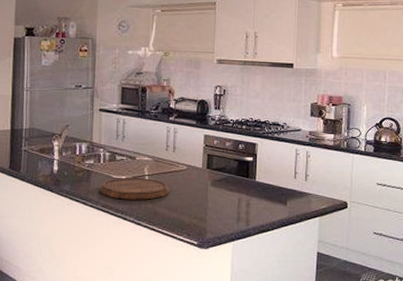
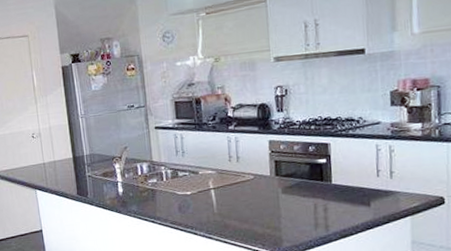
cutting board: present [100,178,170,200] -> none [166,191,238,215]

